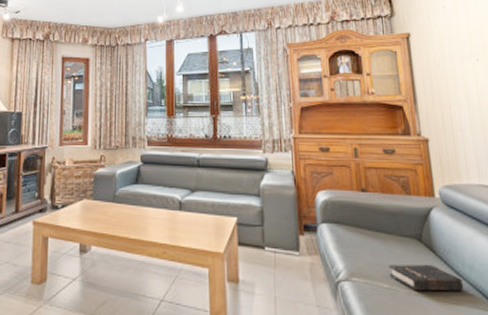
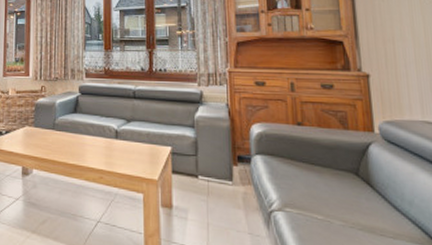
hardback book: present [388,264,464,292] -> none [322,197,403,225]

